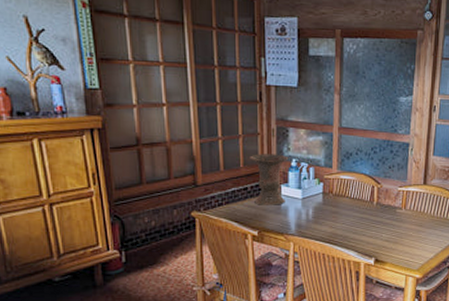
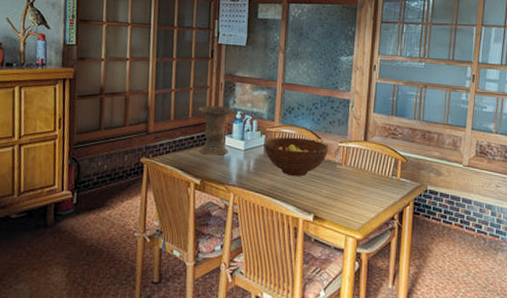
fruit bowl: none [322,184,388,223] -> present [264,137,329,177]

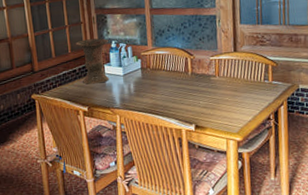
fruit bowl: present [264,137,329,177] -> none [140,57,202,93]

